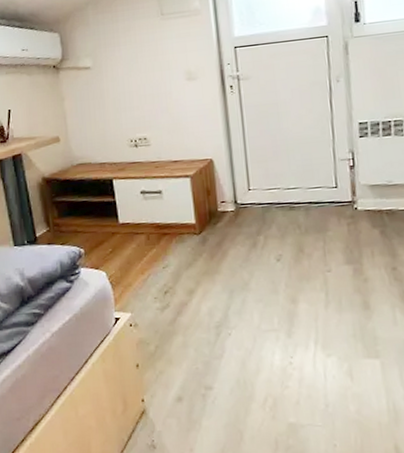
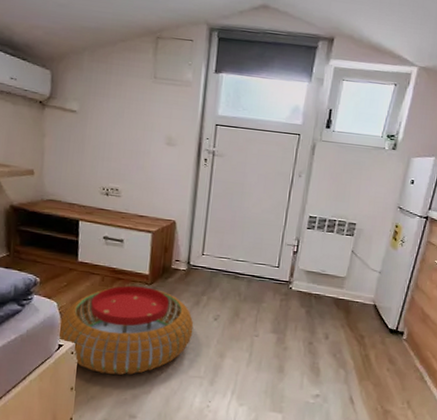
pouf: none [111,237,257,344] -> present [58,285,194,375]

